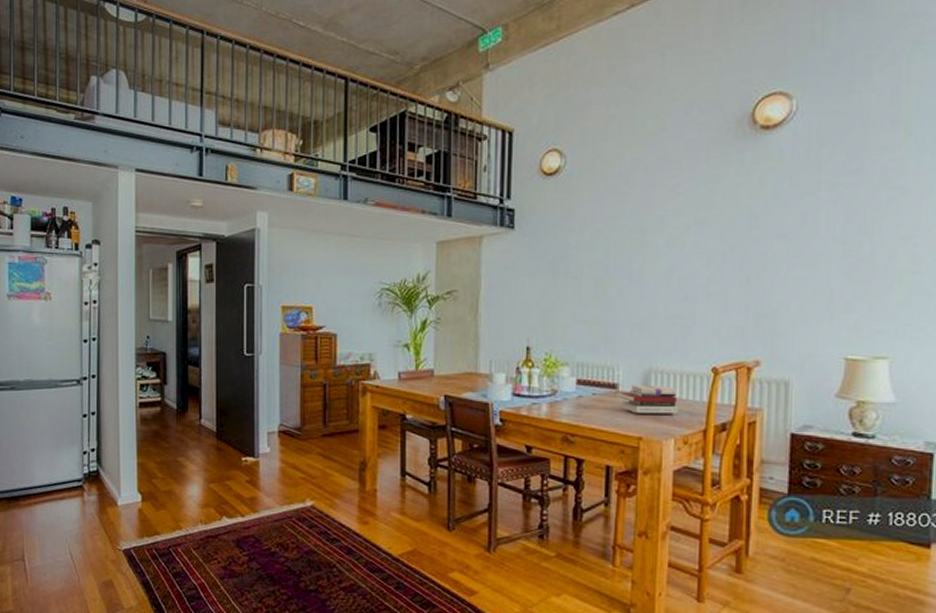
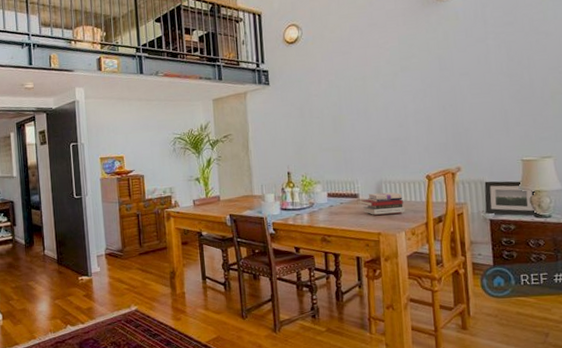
picture frame: none [787,382,861,435] -> present [484,181,541,216]

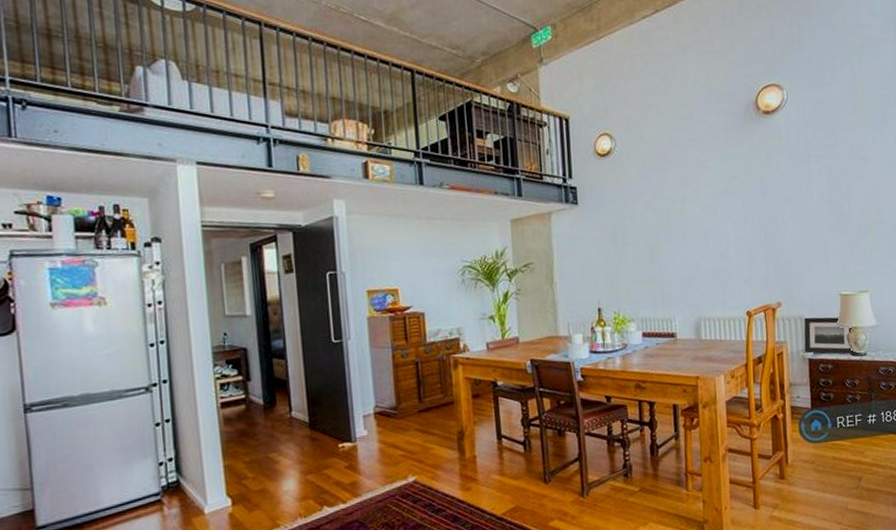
books: present [360,192,405,216] -> none [677,330,725,357]

